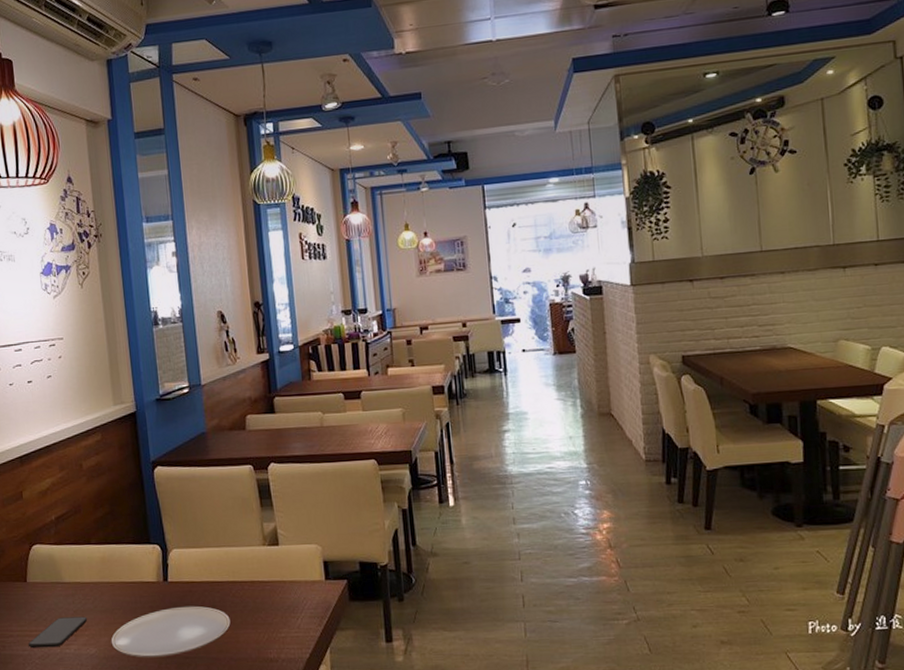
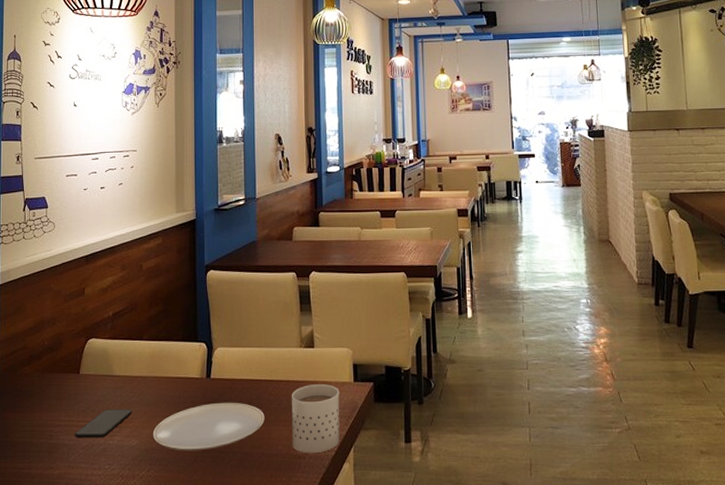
mug: none [257,583,314,657] -> present [291,384,340,454]

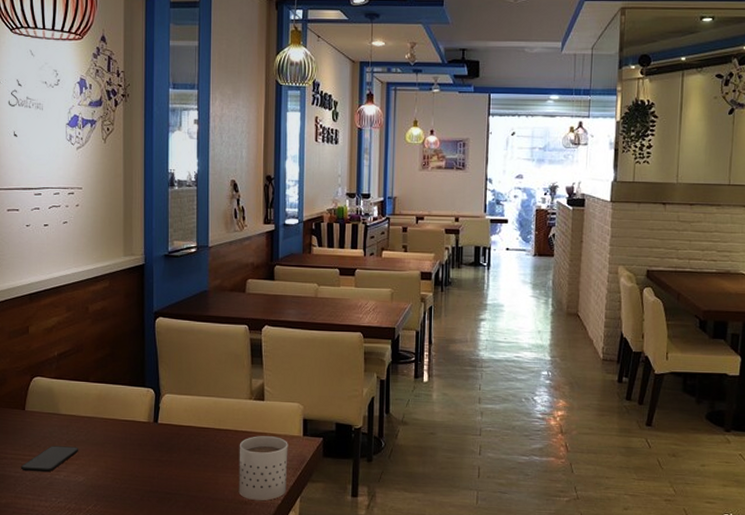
plate: present [152,402,265,451] -> none [99,446,212,491]

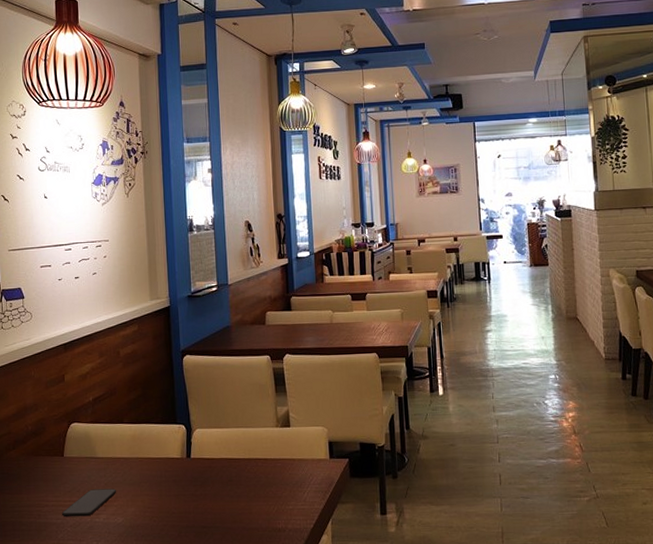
mug: present [238,436,288,501] -> none [269,461,318,527]

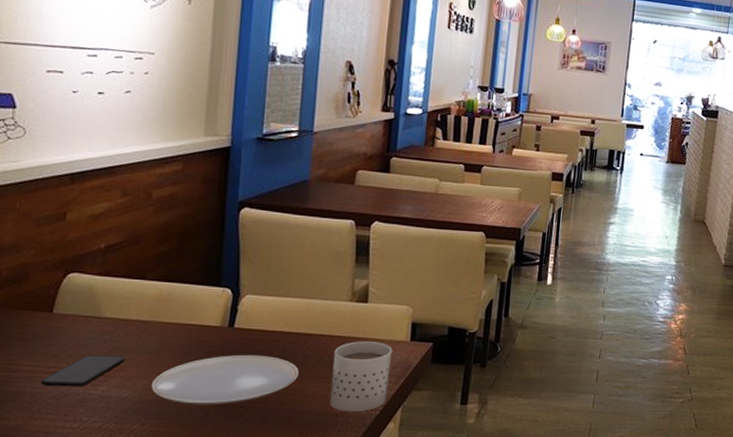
plate: none [137,480,245,527] -> present [151,354,299,405]
mug: none [269,461,318,527] -> present [329,341,393,413]

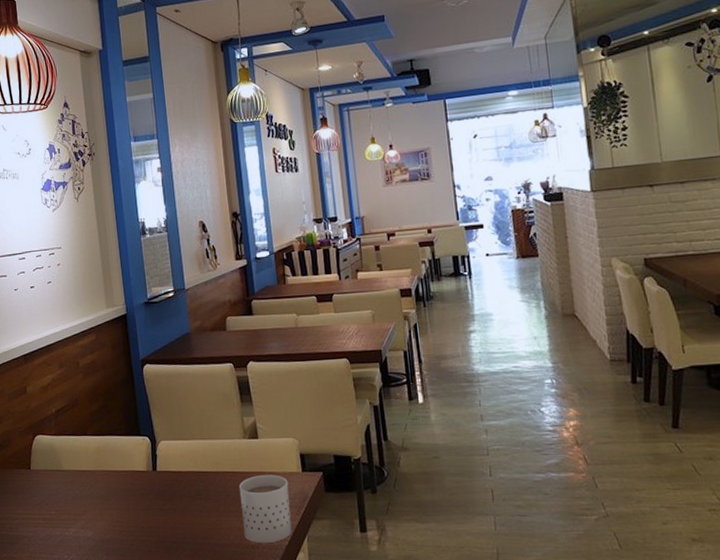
smartphone: present [40,355,126,387] -> none [32,502,85,531]
plate: present [151,354,299,405] -> none [105,494,215,542]

